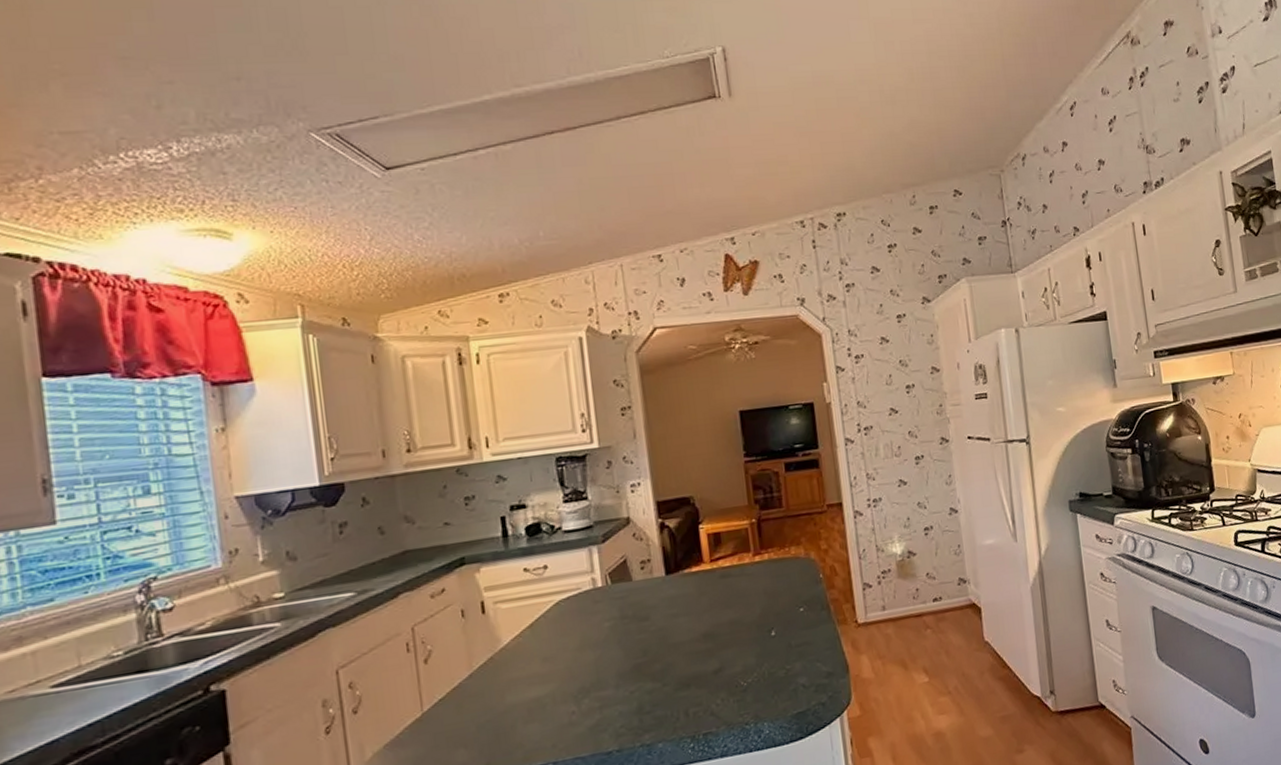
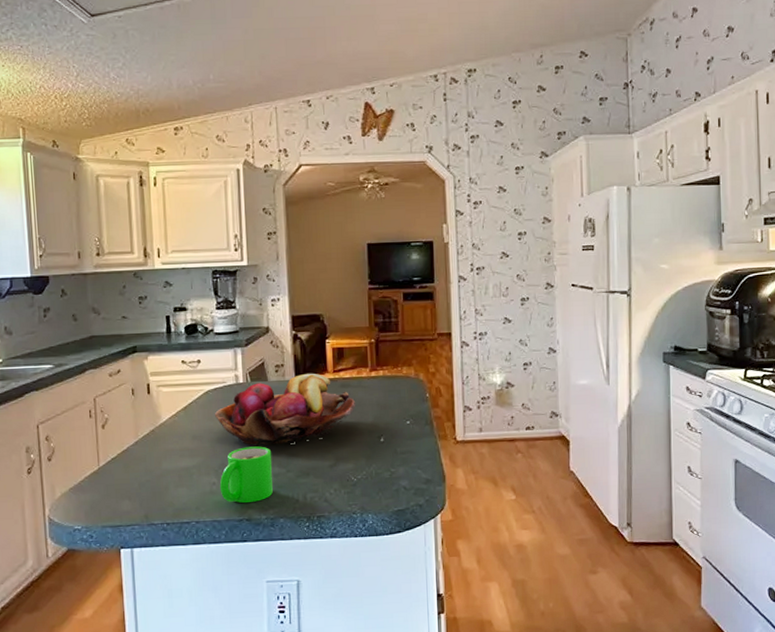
fruit basket: none [568,565,740,660] -> present [214,373,356,445]
mug: none [580,659,647,734] -> present [219,446,273,504]

